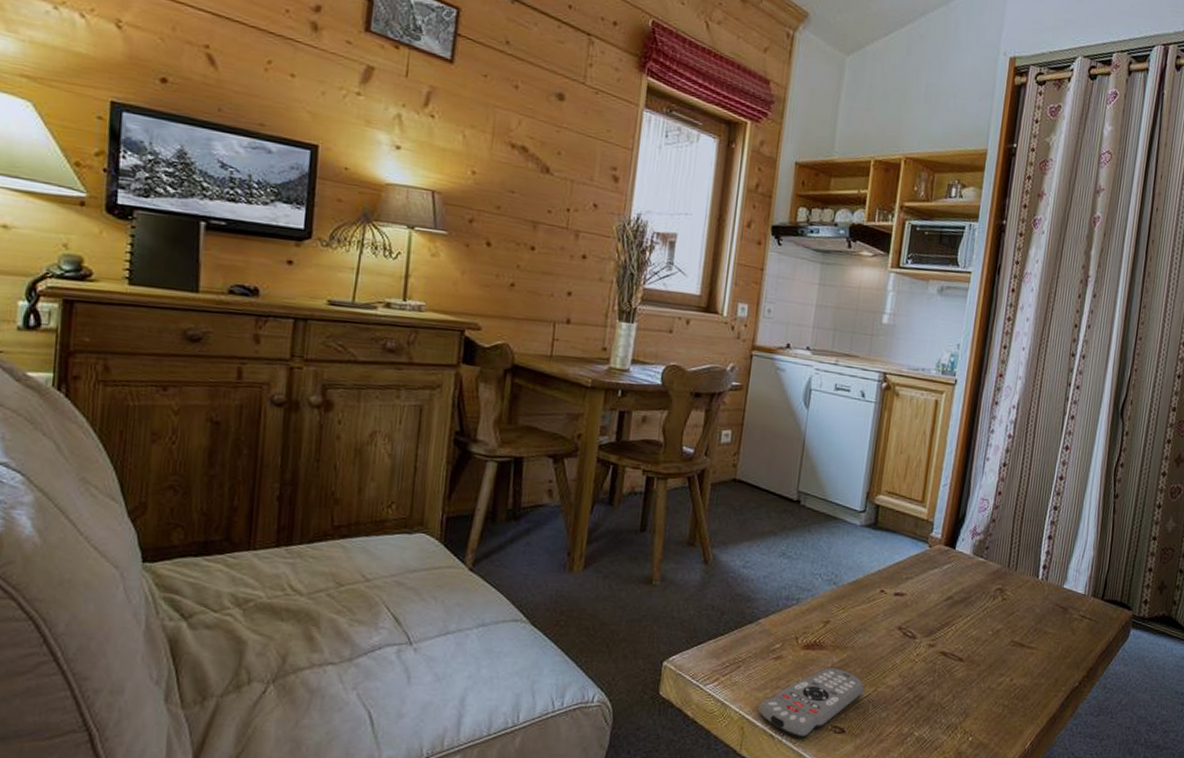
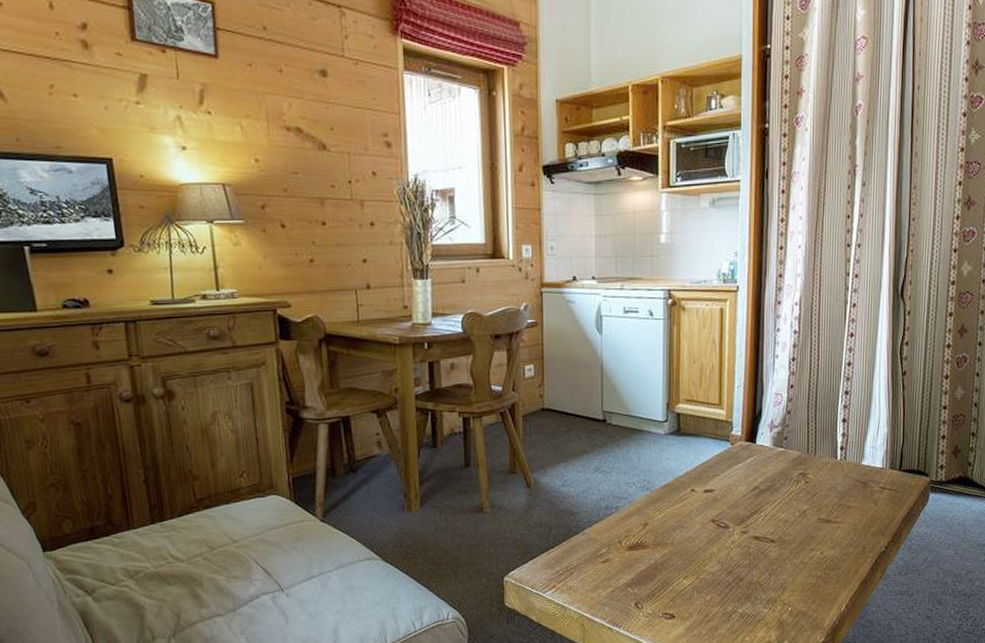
remote control: present [758,667,864,739] -> none [594,563,687,628]

